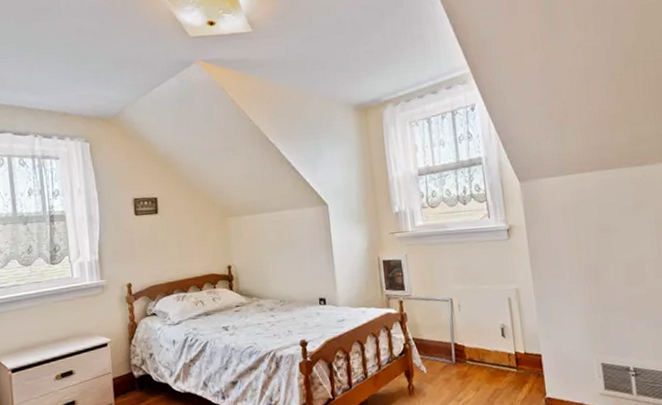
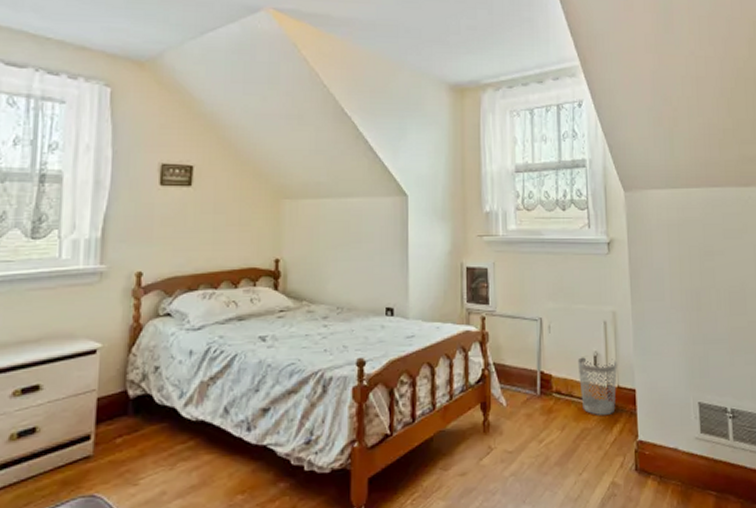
wastebasket: none [486,329,524,378] -> present [577,357,617,415]

